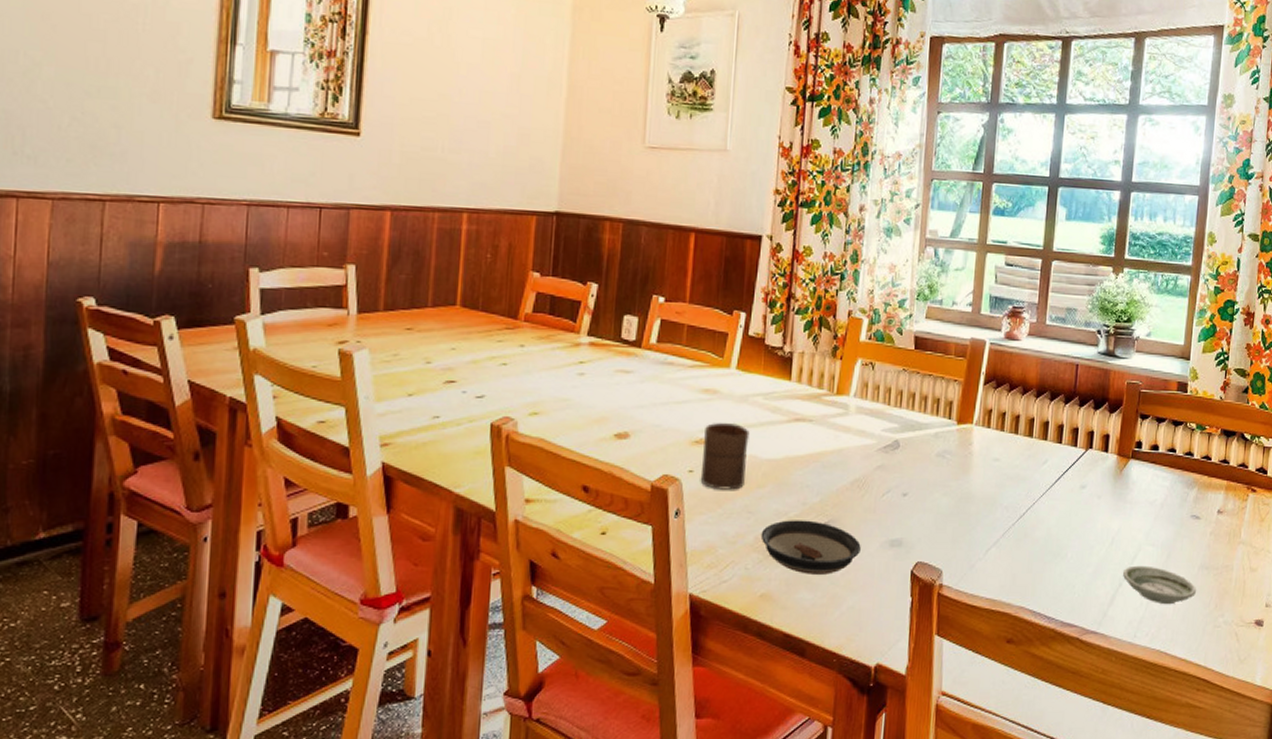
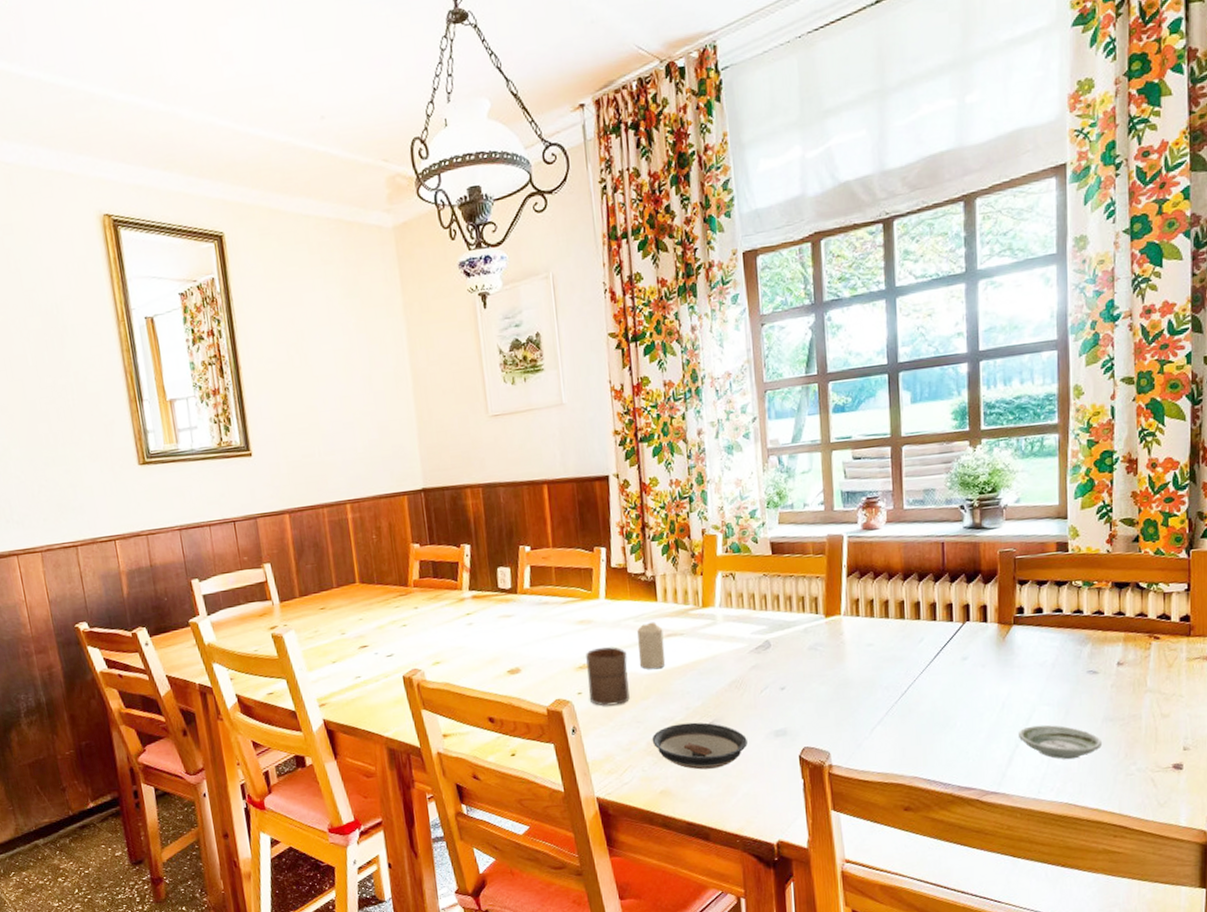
candle: none [761,402,792,456] -> present [637,621,666,670]

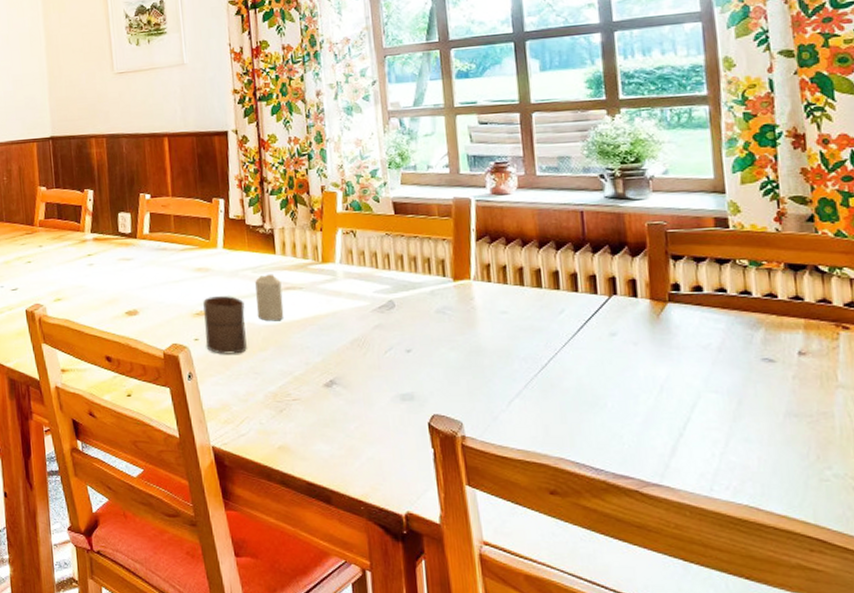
saucer: present [652,722,748,770] -> none [269,378,371,428]
saucer: present [1019,724,1102,760] -> none [682,414,786,456]

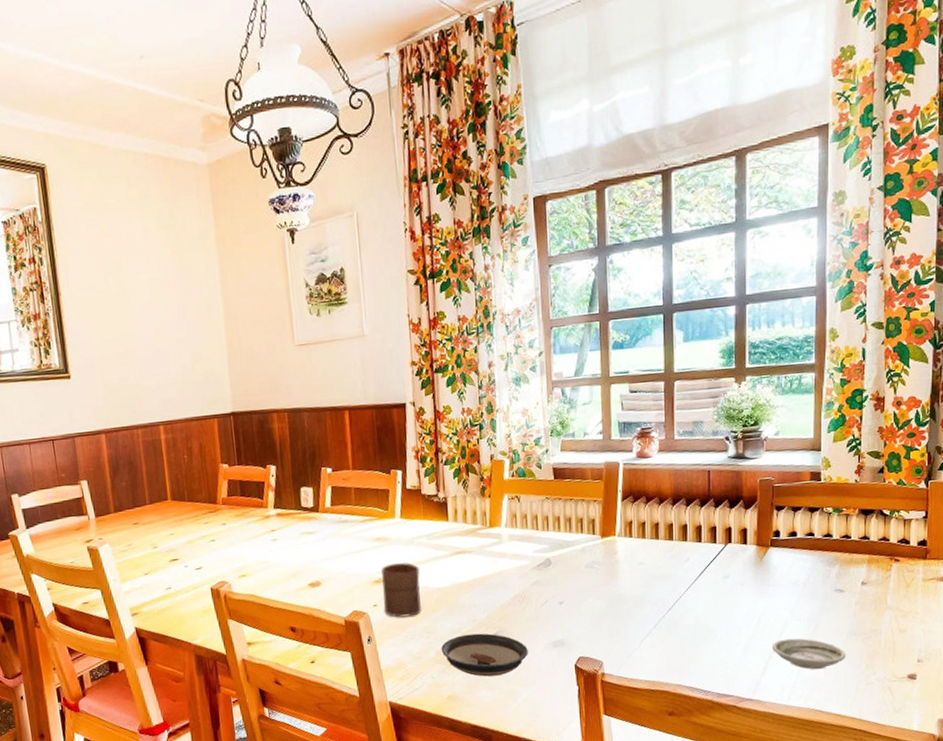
candle: present [255,274,284,322] -> none [429,540,455,584]
saucer: none [269,378,371,428] -> present [441,633,528,677]
saucer: none [682,414,786,456] -> present [773,638,846,670]

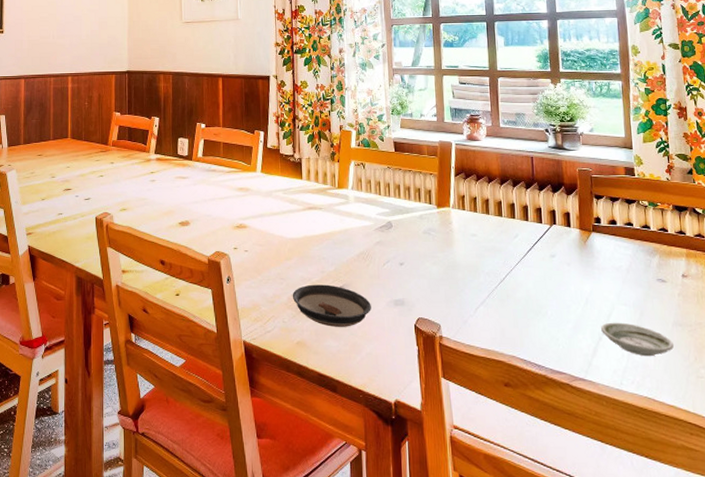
cup: present [381,563,421,618] -> none [243,212,276,262]

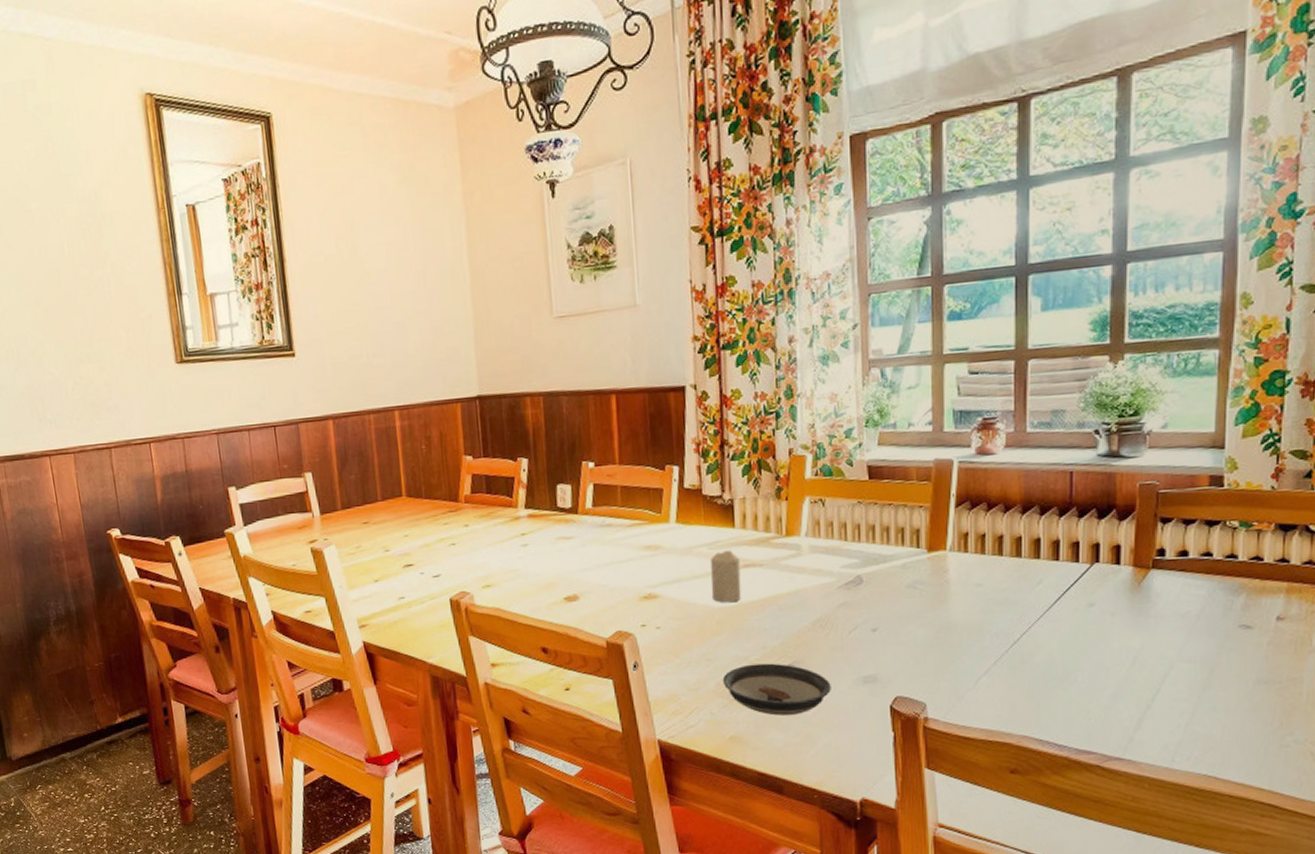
candle: none [285,195,307,235] -> present [711,550,742,603]
saucer: present [601,322,674,357] -> none [1152,684,1252,726]

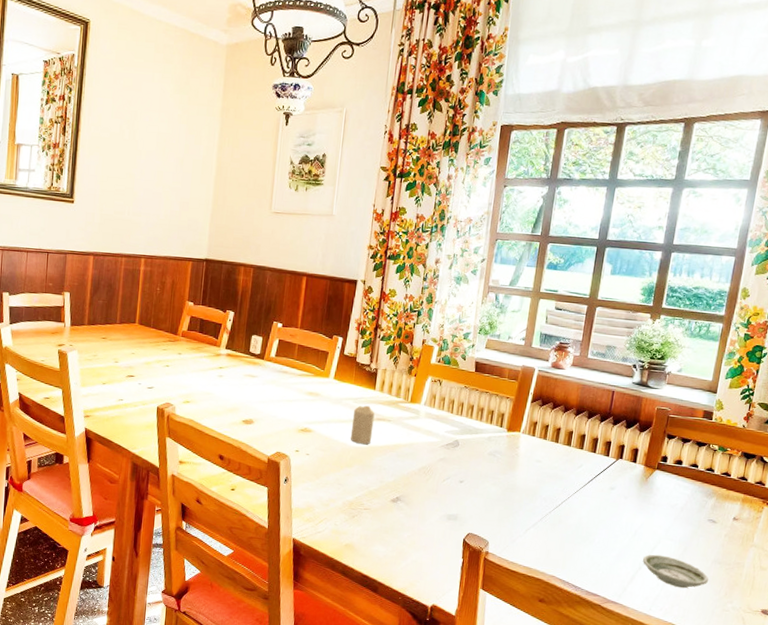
saucer: present [722,663,831,716] -> none [347,492,425,535]
saucer: none [1152,684,1252,726] -> present [643,554,709,589]

